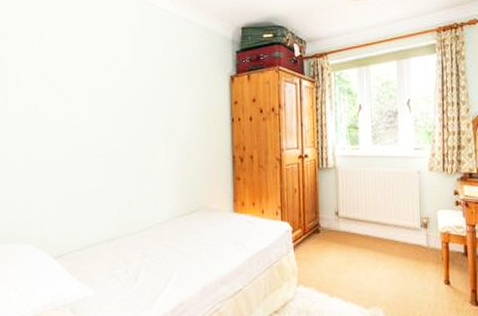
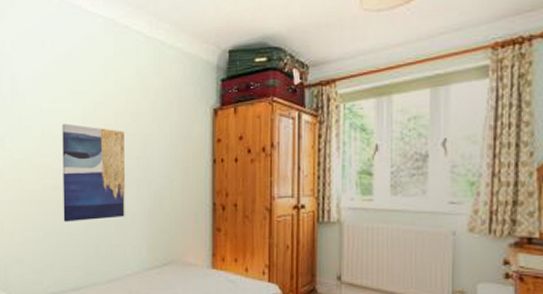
wall art: none [94,89,156,179] -> present [62,123,126,222]

